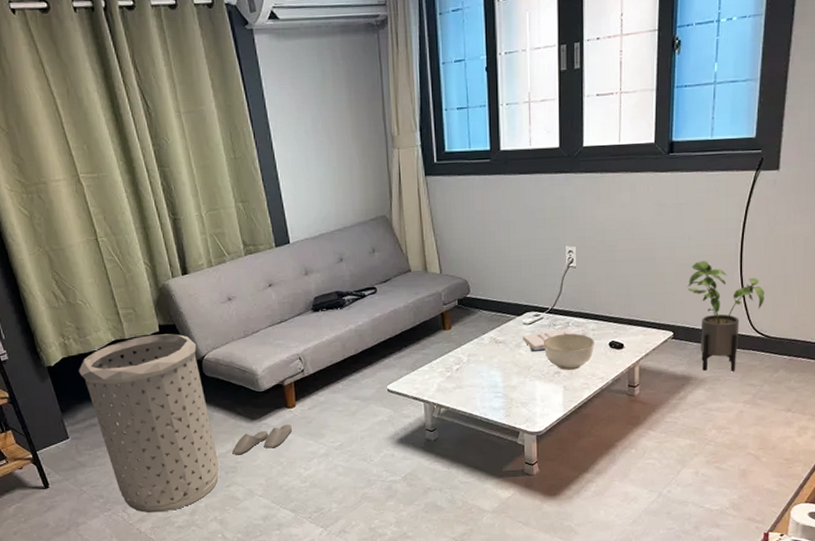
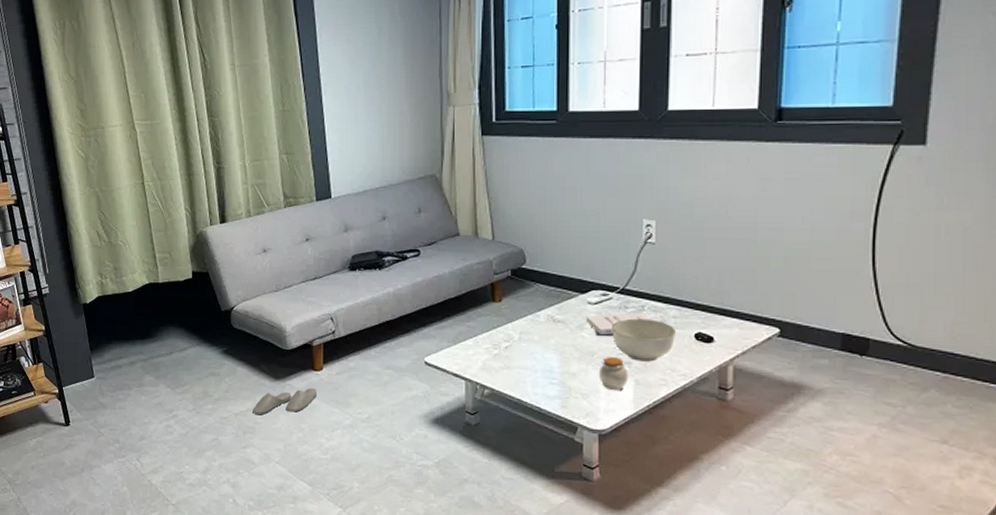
laundry basket: present [78,333,219,513] -> none [111,281,237,467]
jar: none [534,369,558,398] -> present [598,357,628,391]
house plant: present [687,260,765,371] -> none [799,246,907,385]

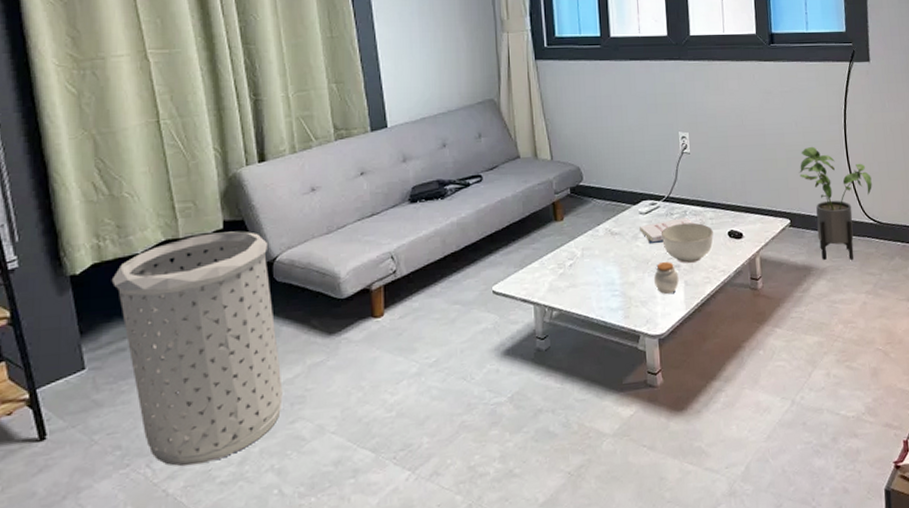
laundry basket: none [111,281,237,467] -> present [111,231,283,467]
slippers: present [252,387,317,415] -> none [301,337,378,380]
house plant: none [799,246,907,385] -> present [799,146,872,260]

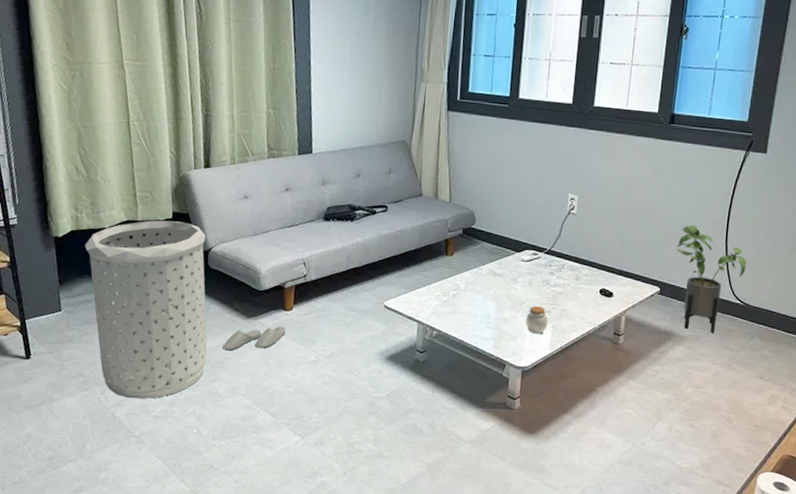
slippers: none [301,337,378,380] -> present [223,326,286,351]
books: present [640,217,694,245] -> none [519,270,570,290]
bowl: present [660,222,714,263] -> none [538,275,586,311]

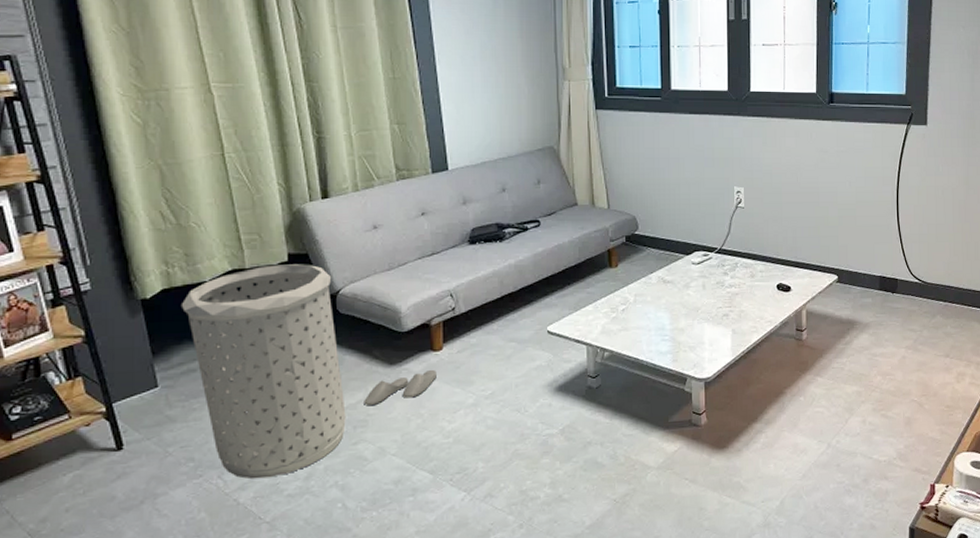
jar: present [525,306,548,335] -> none [702,311,727,342]
house plant: present [676,224,747,333] -> none [850,206,920,316]

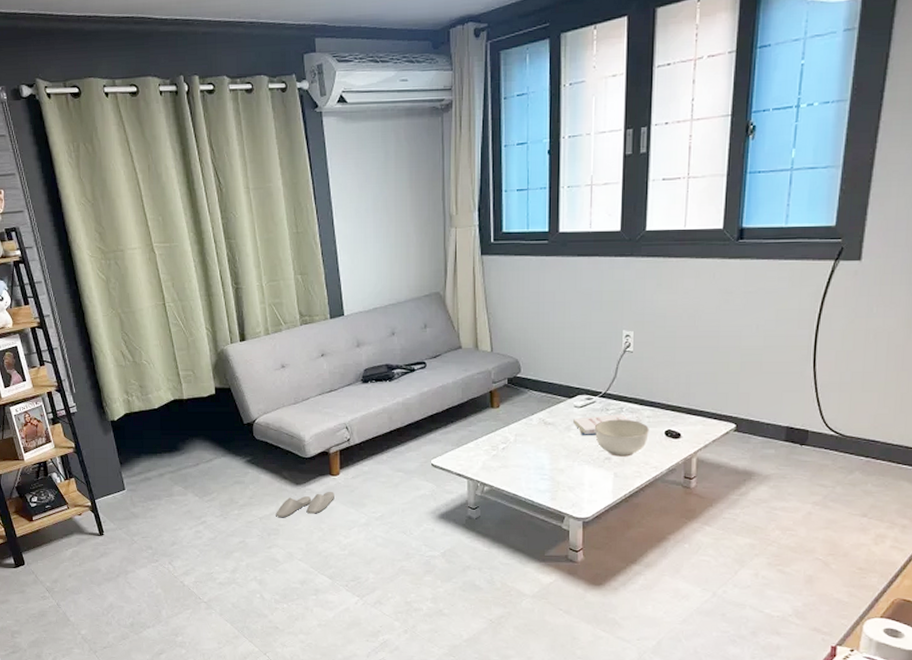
laundry basket: present [181,264,346,480] -> none [138,396,262,568]
books: none [691,269,744,294] -> present [573,414,630,436]
bowl: none [711,274,762,313] -> present [594,419,649,457]

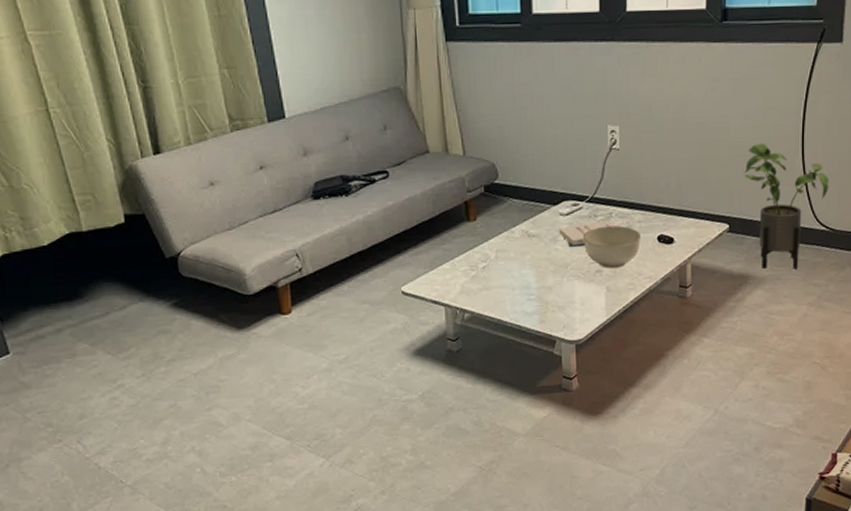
slippers: present [276,491,334,518] -> none [214,333,287,372]
house plant: none [753,351,840,470] -> present [744,142,829,269]

